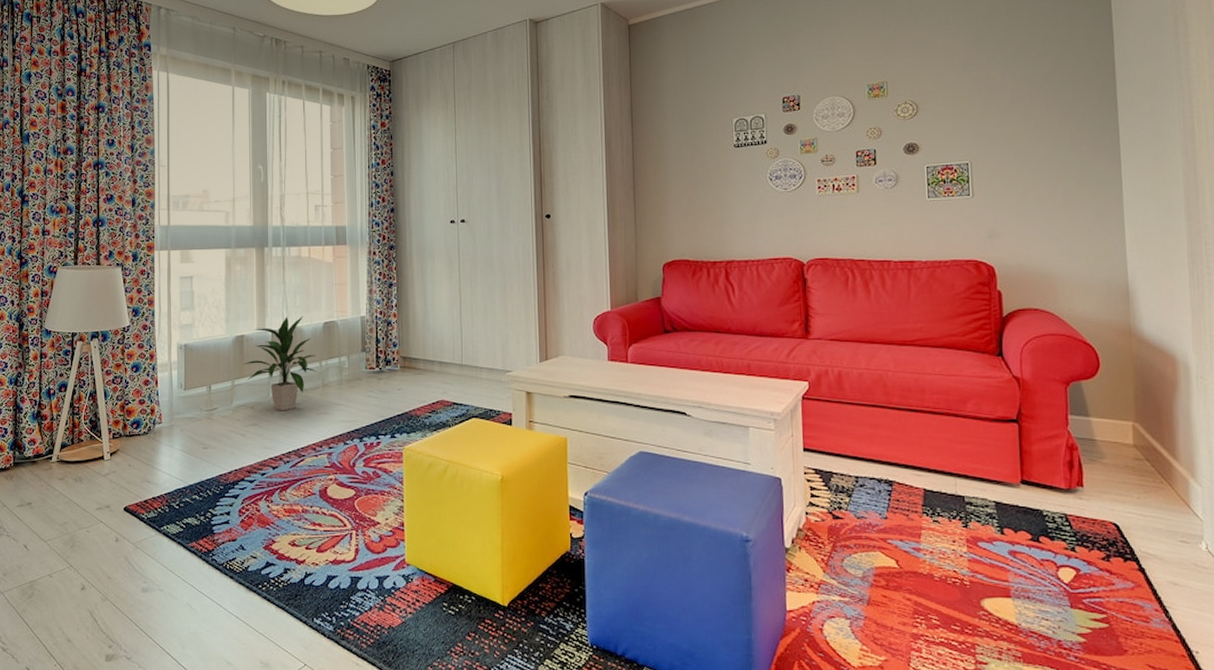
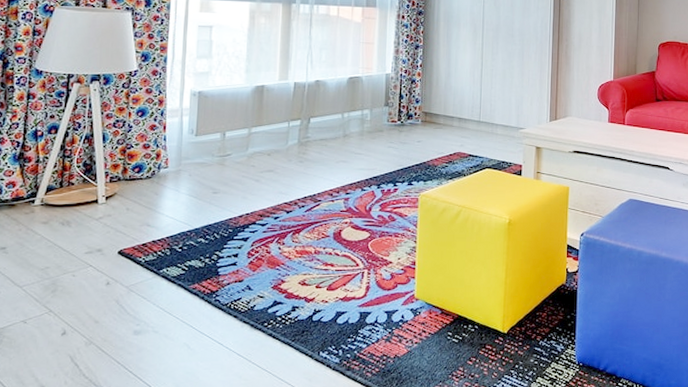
indoor plant: present [242,315,317,411] -> none [261,69,339,159]

